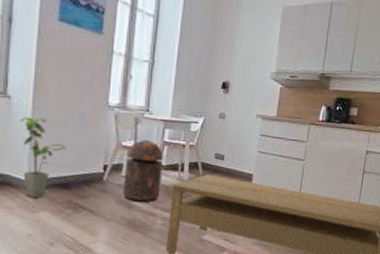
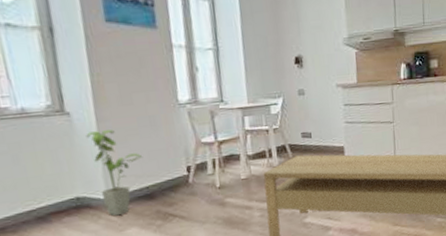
trash can: present [123,140,163,202] -> none [208,132,252,199]

